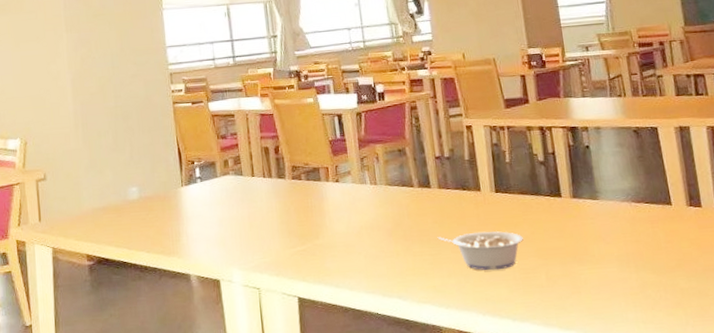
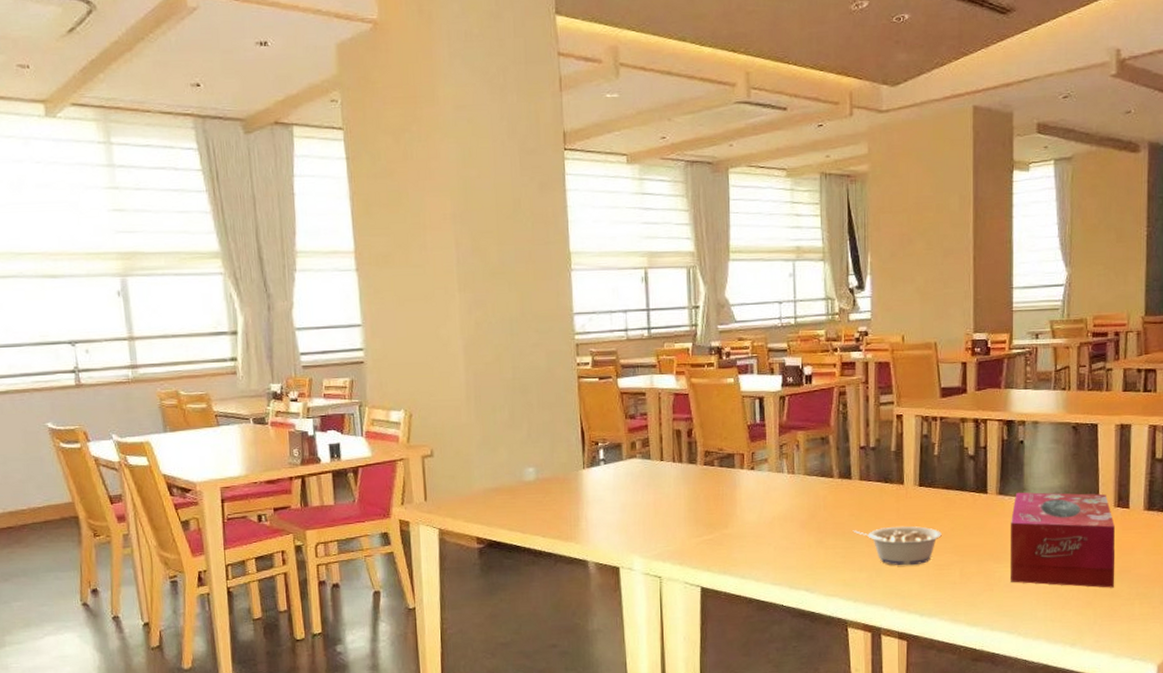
tissue box: none [587,193,700,288] -> present [1010,492,1115,588]

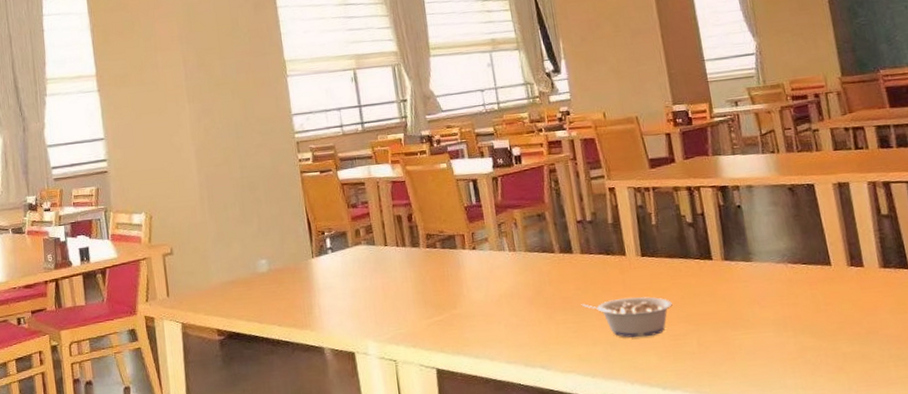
tissue box: present [1010,492,1115,588] -> none [741,253,863,351]

